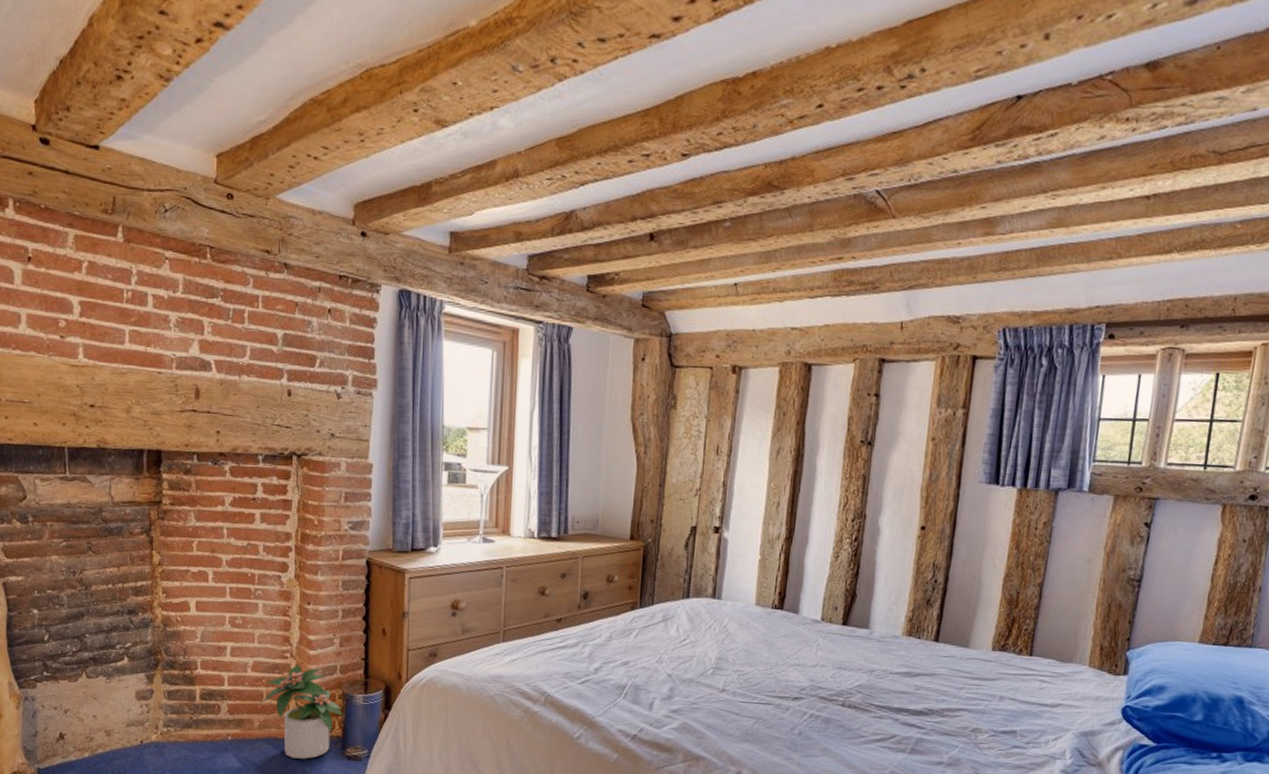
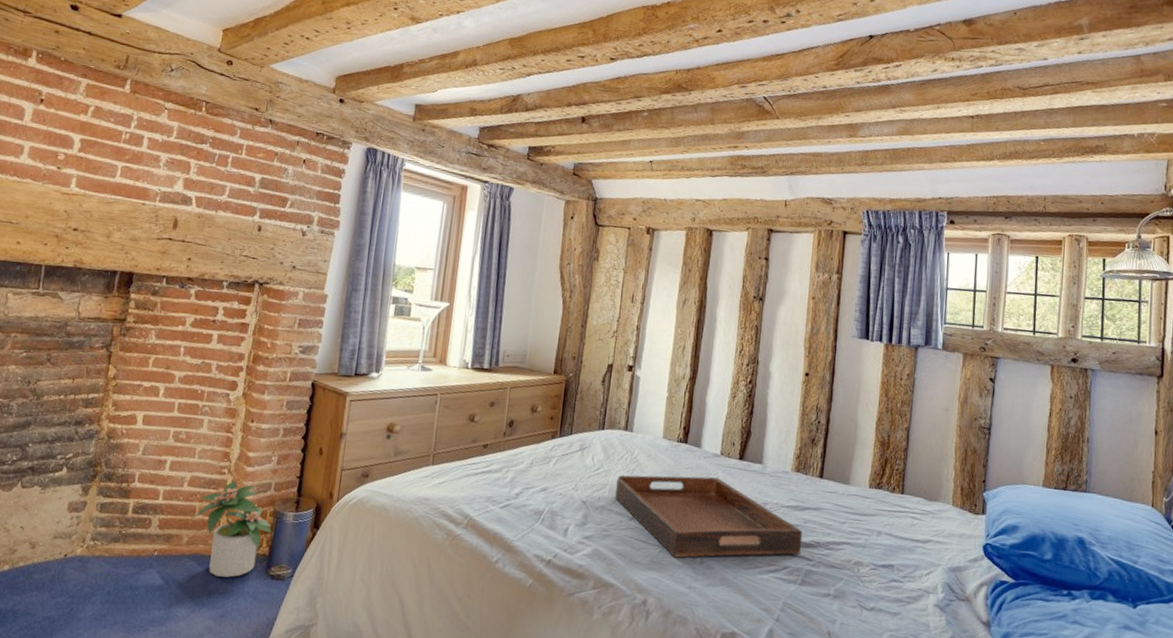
serving tray: none [704,644,914,730] -> present [615,475,803,558]

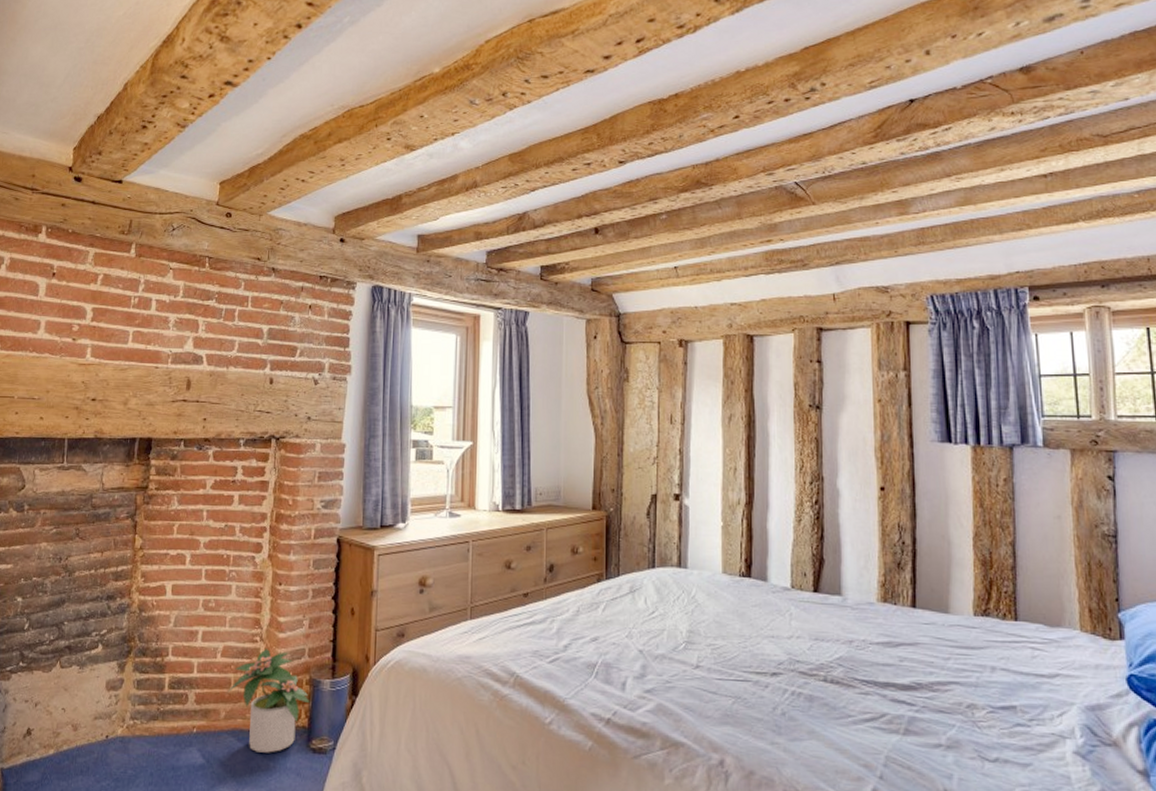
serving tray: present [615,475,803,558] -> none [675,614,900,710]

